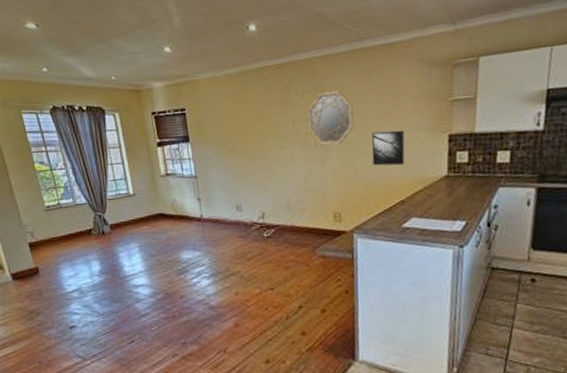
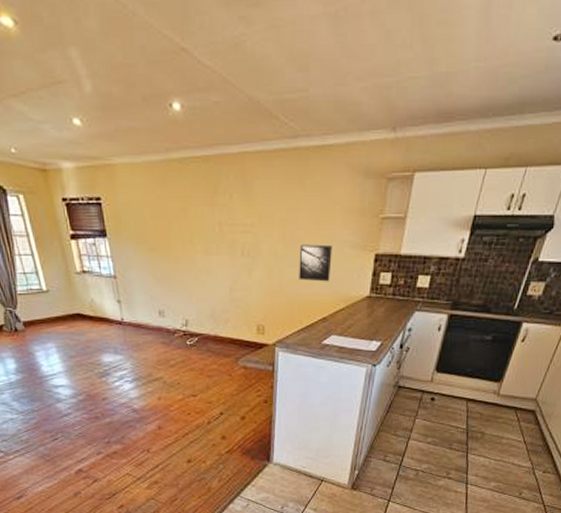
home mirror: present [308,90,354,146] -> none [236,193,283,254]

